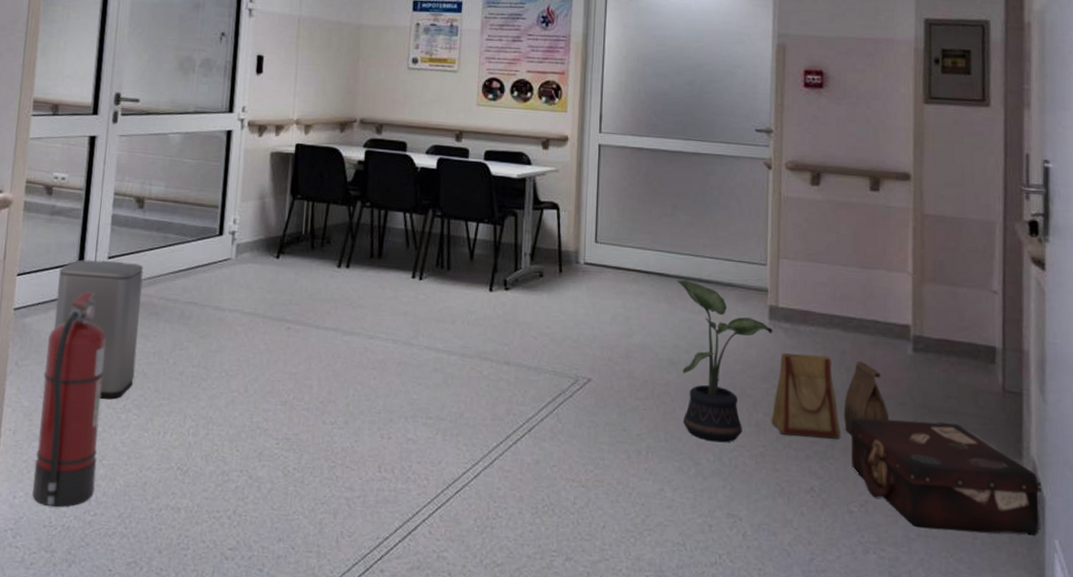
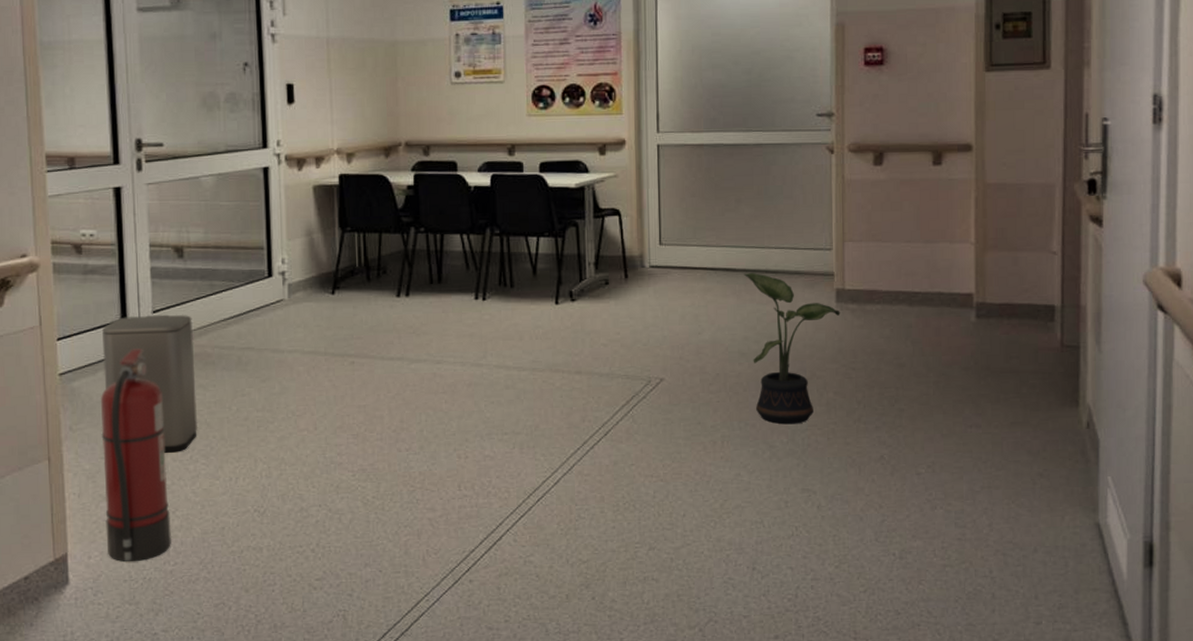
shopping bag: present [771,352,840,439] -> none [841,331,908,410]
paper bag: present [843,361,888,435] -> none [910,332,953,403]
suitcase: present [849,417,1040,535] -> none [916,382,1095,480]

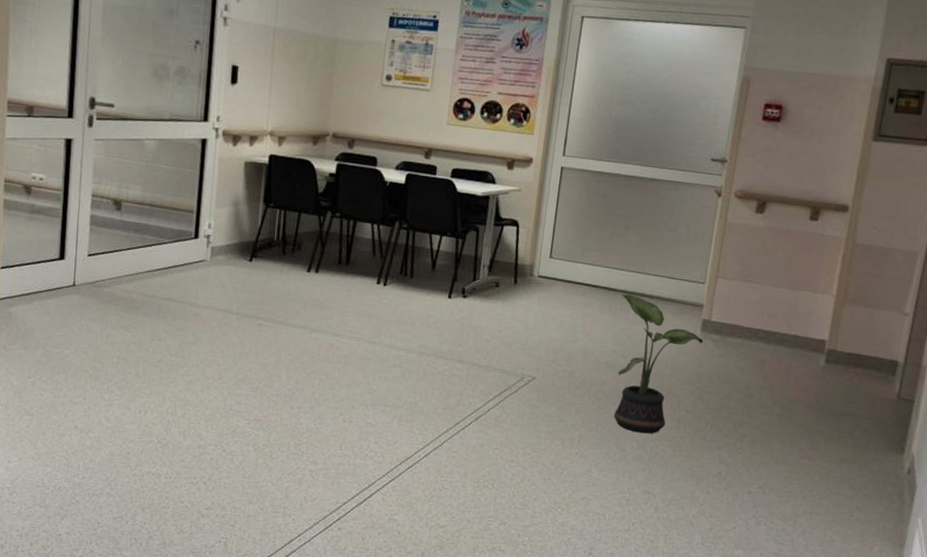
fire extinguisher: present [100,348,171,561] -> none [25,285,89,471]
pedal bin: present [102,314,197,453] -> none [38,256,123,382]

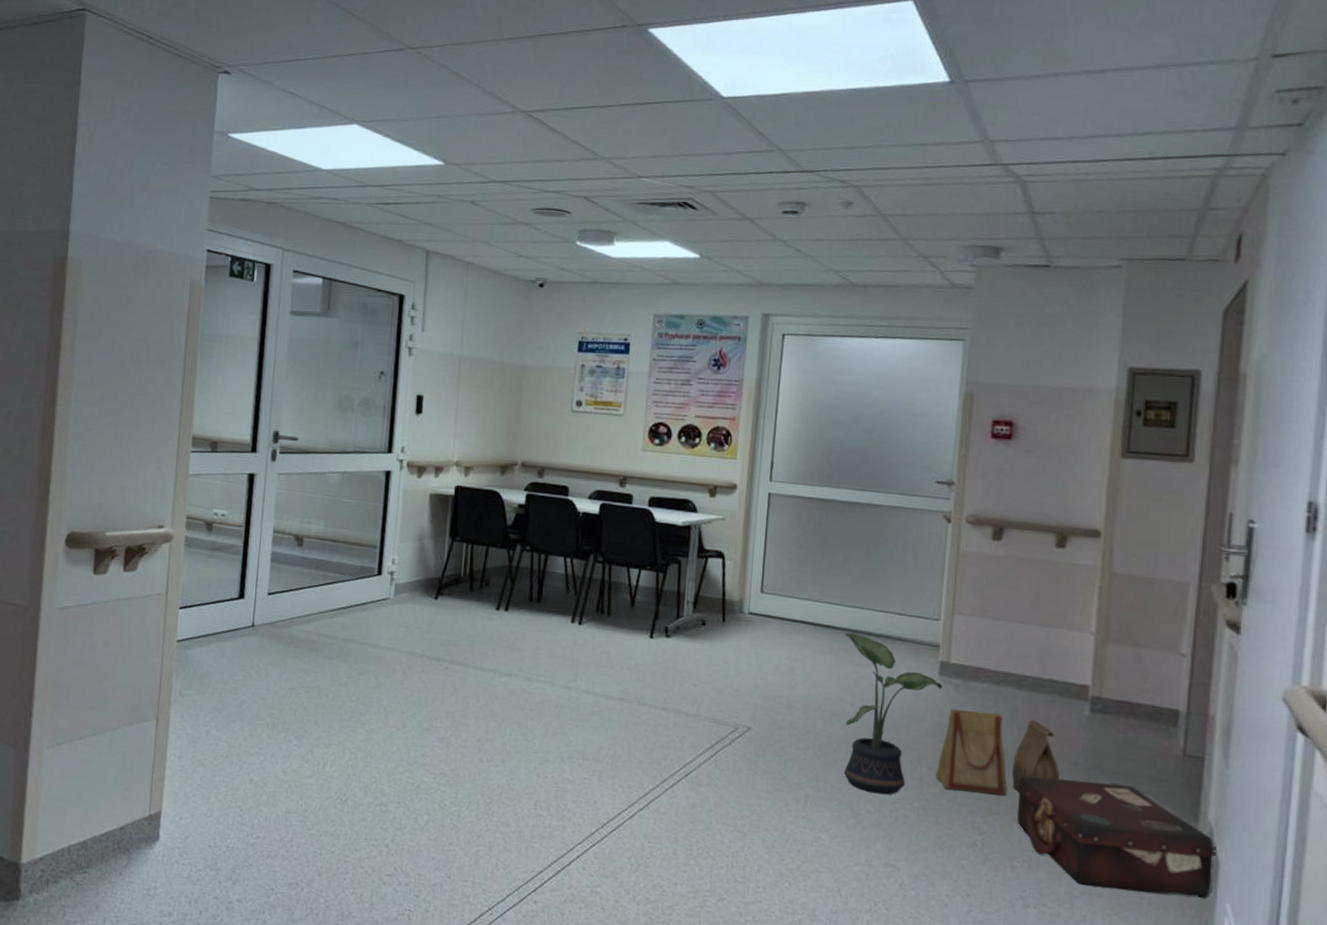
shopping bag: none [691,360,752,434] -> present [935,708,1008,796]
paper bag: none [755,369,795,431] -> present [1011,719,1060,793]
suitcase: none [756,416,914,515] -> present [1016,775,1215,898]

